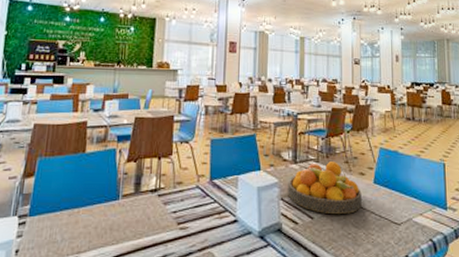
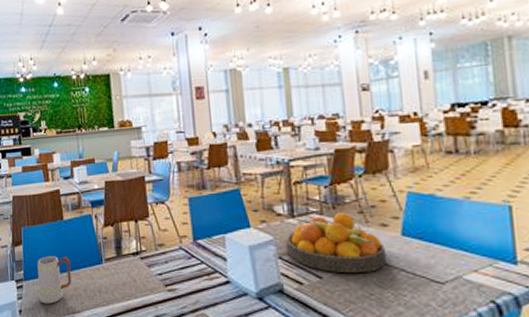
mug: none [42,190,86,243] -> present [37,256,72,304]

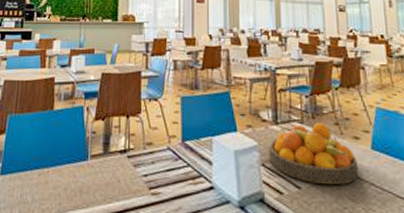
mug: present [37,256,72,304] -> none [13,148,55,203]

